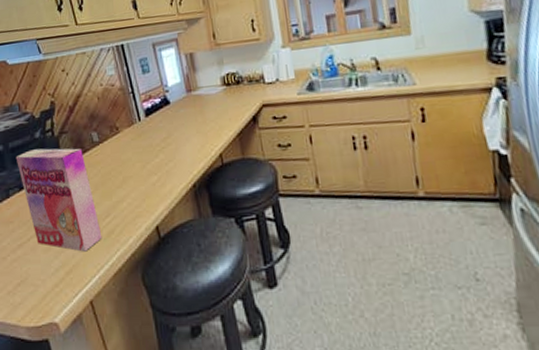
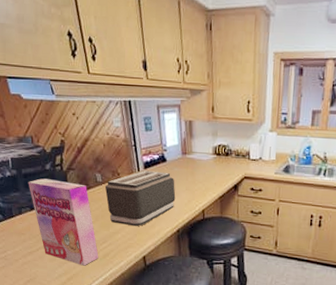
toaster: none [102,116,186,190] -> present [104,170,176,227]

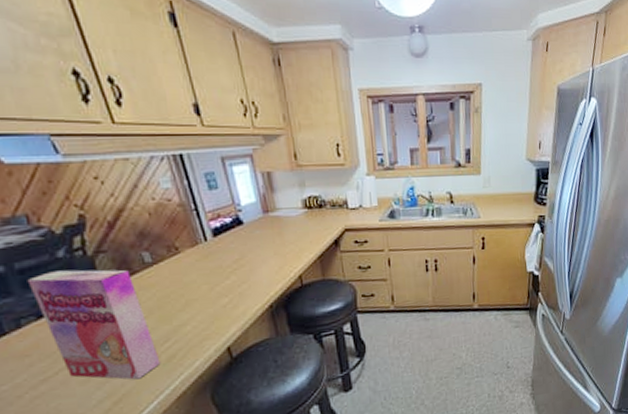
toaster: present [104,170,176,227] -> none [157,237,262,313]

